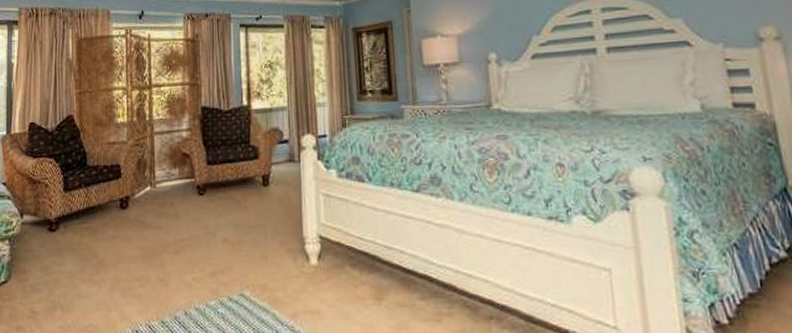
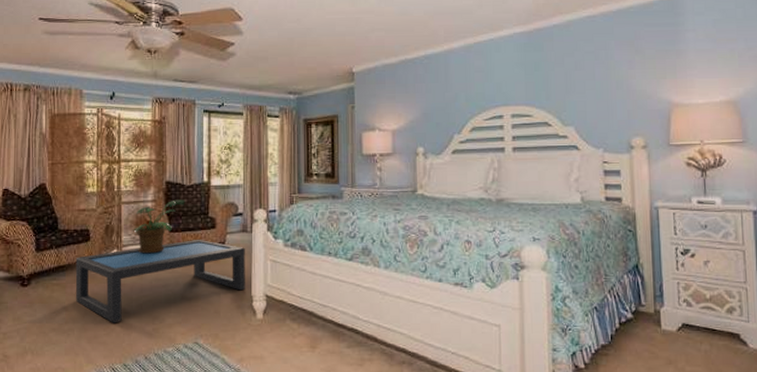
coffee table: none [106,171,295,273] -> present [75,239,245,324]
potted plant: none [166,126,224,191] -> present [132,199,185,254]

